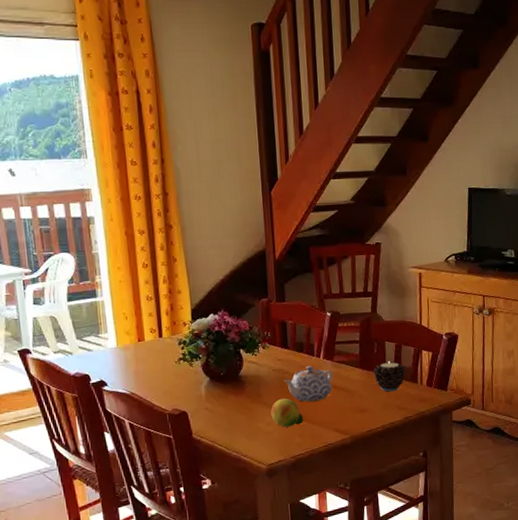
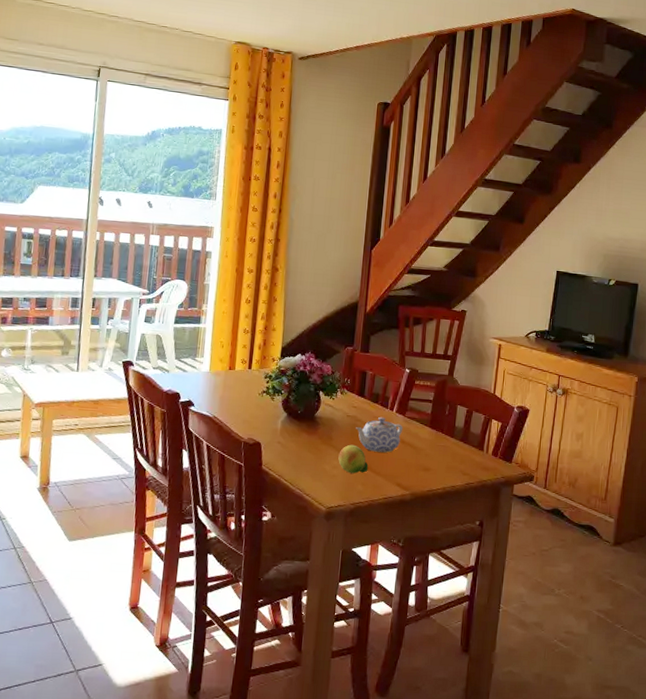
candle: present [373,361,407,392] -> none [441,425,474,456]

